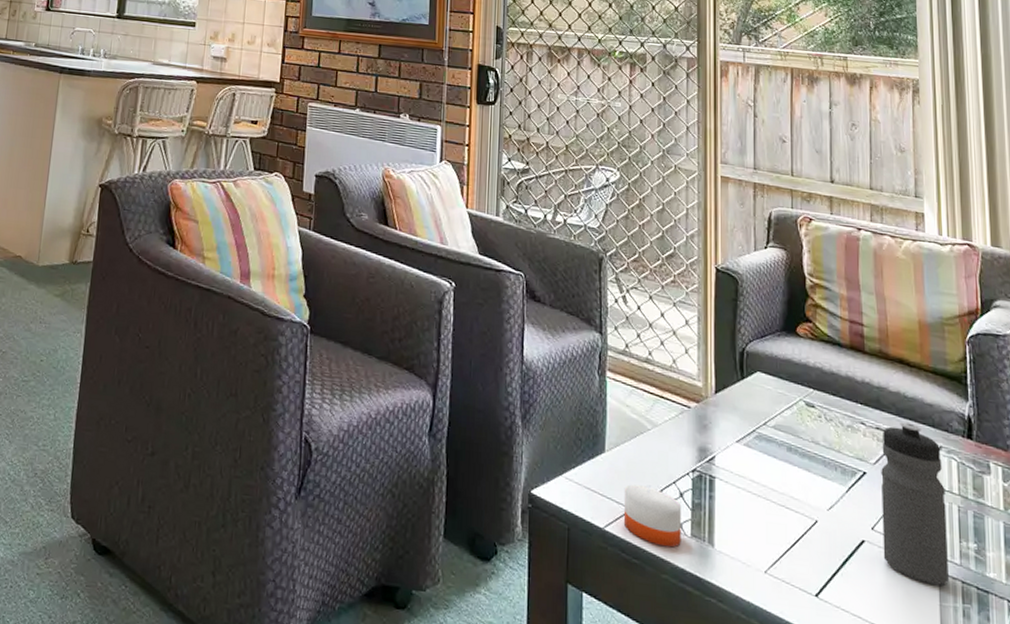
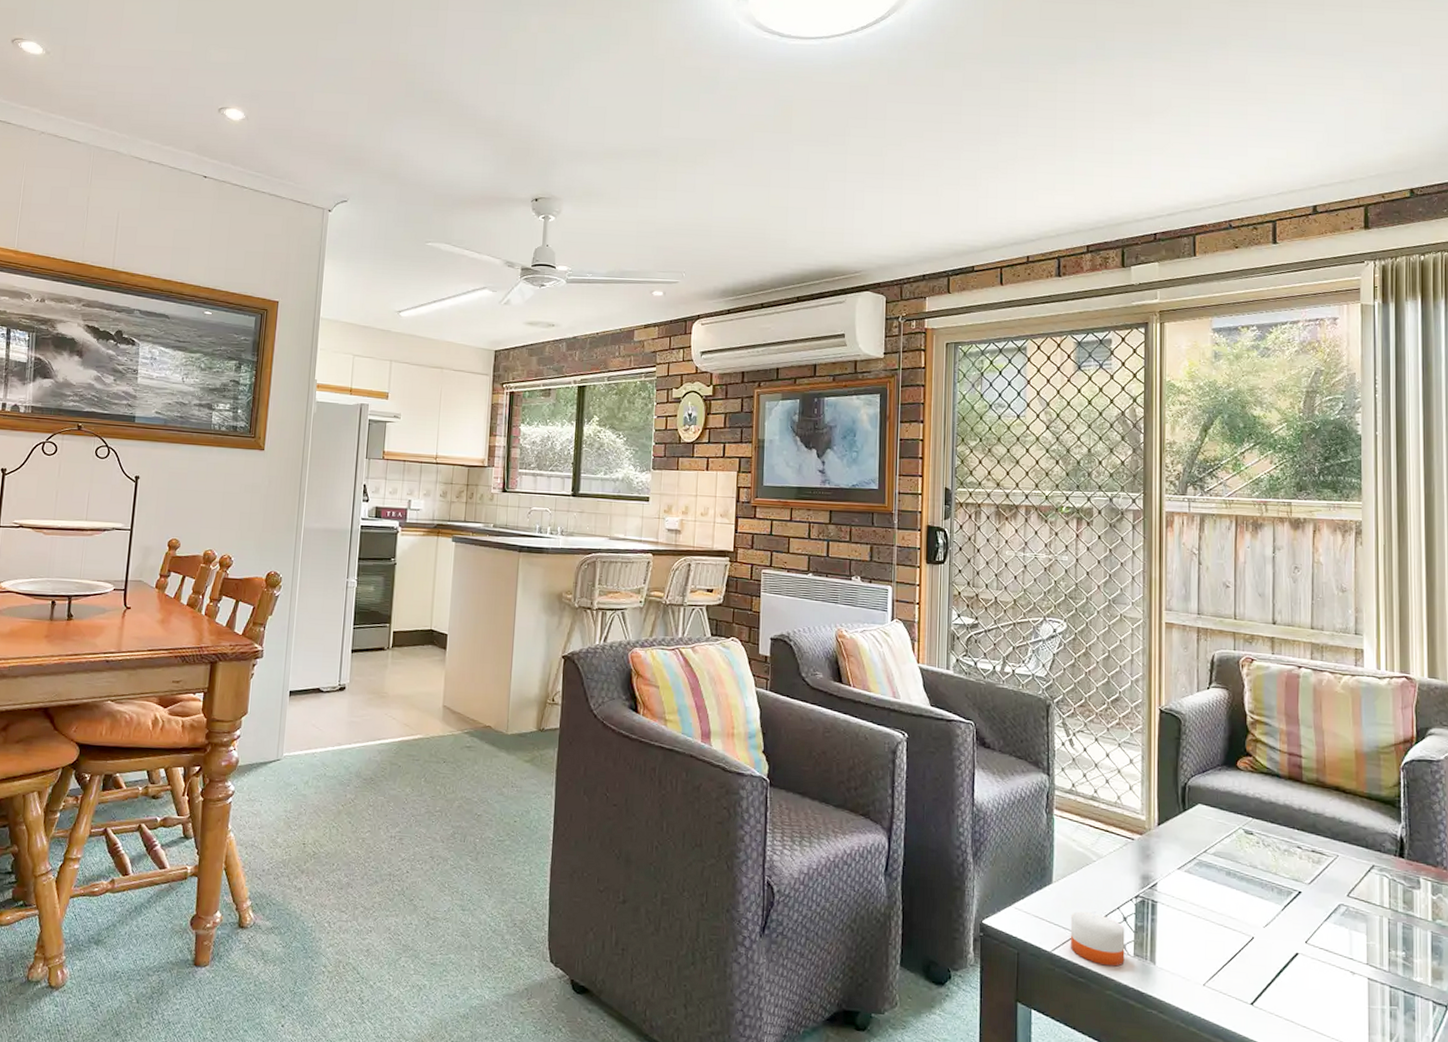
water bottle: present [881,422,949,585] -> none [1316,844,1377,990]

